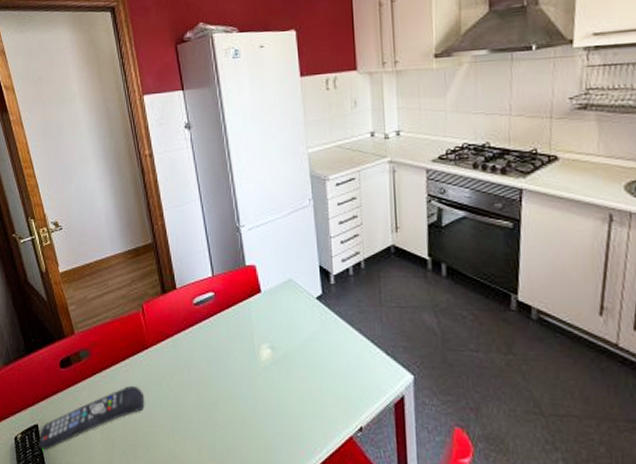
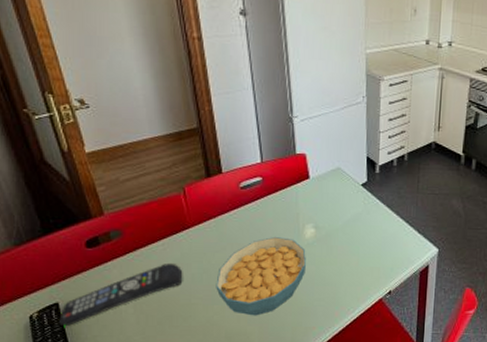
cereal bowl: none [175,357,265,450] -> present [216,236,306,316]

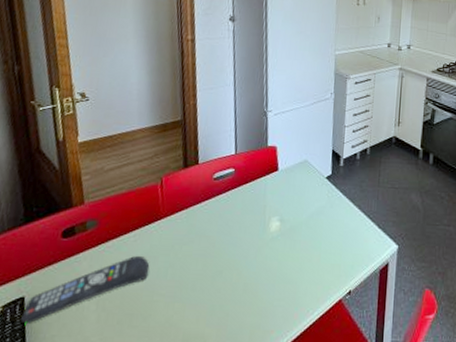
cereal bowl: present [216,236,306,316] -> none [179,229,270,316]

